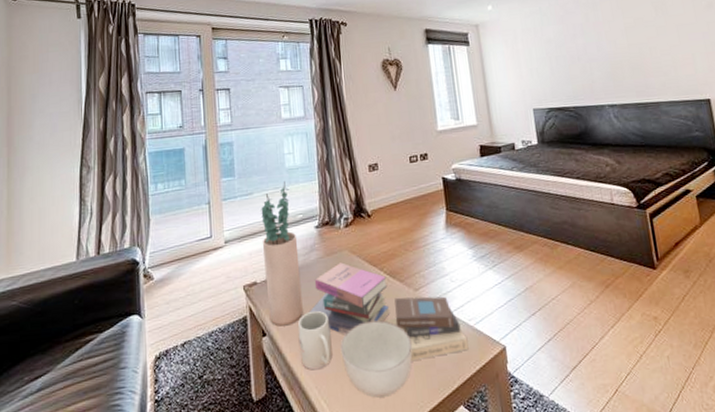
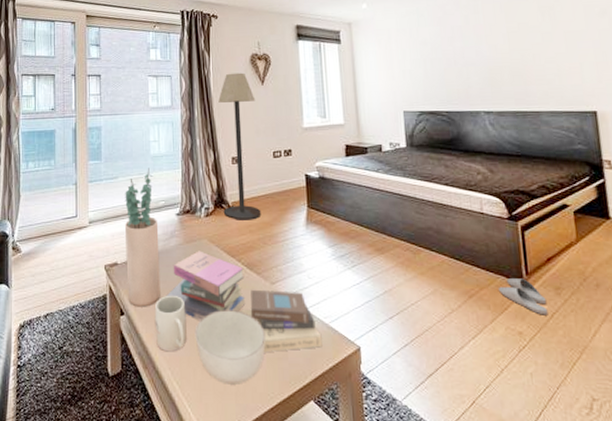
floor lamp: none [352,79,401,229] -> present [218,72,262,220]
slippers: none [633,264,680,299] -> present [499,278,548,315]

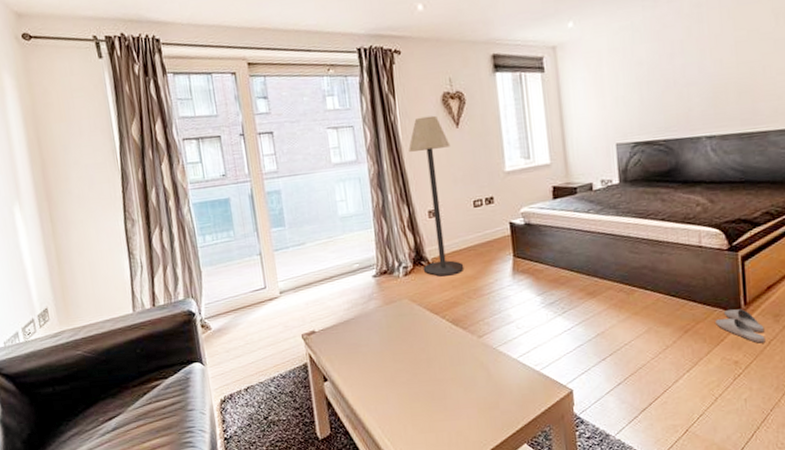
vase: present [124,168,160,307] -> none [315,230,364,372]
mug: present [154,295,188,352] -> none [358,357,395,412]
books: present [167,251,246,321] -> none [370,311,453,380]
bowl: present [194,310,266,385] -> none [402,366,476,436]
books: present [241,289,322,353] -> none [448,342,534,404]

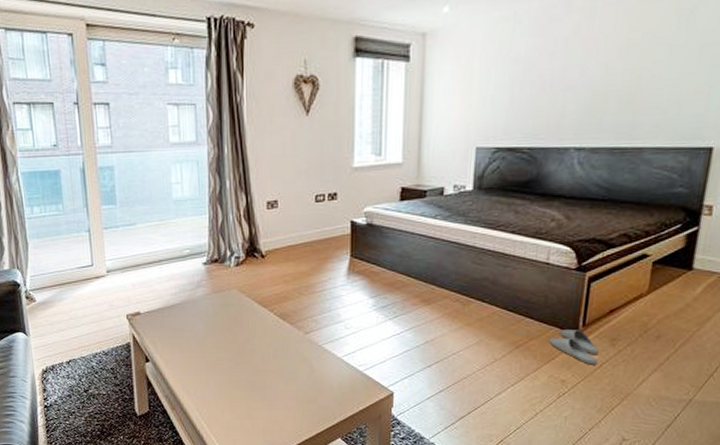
floor lamp: present [409,115,464,277] -> none [253,99,298,270]

